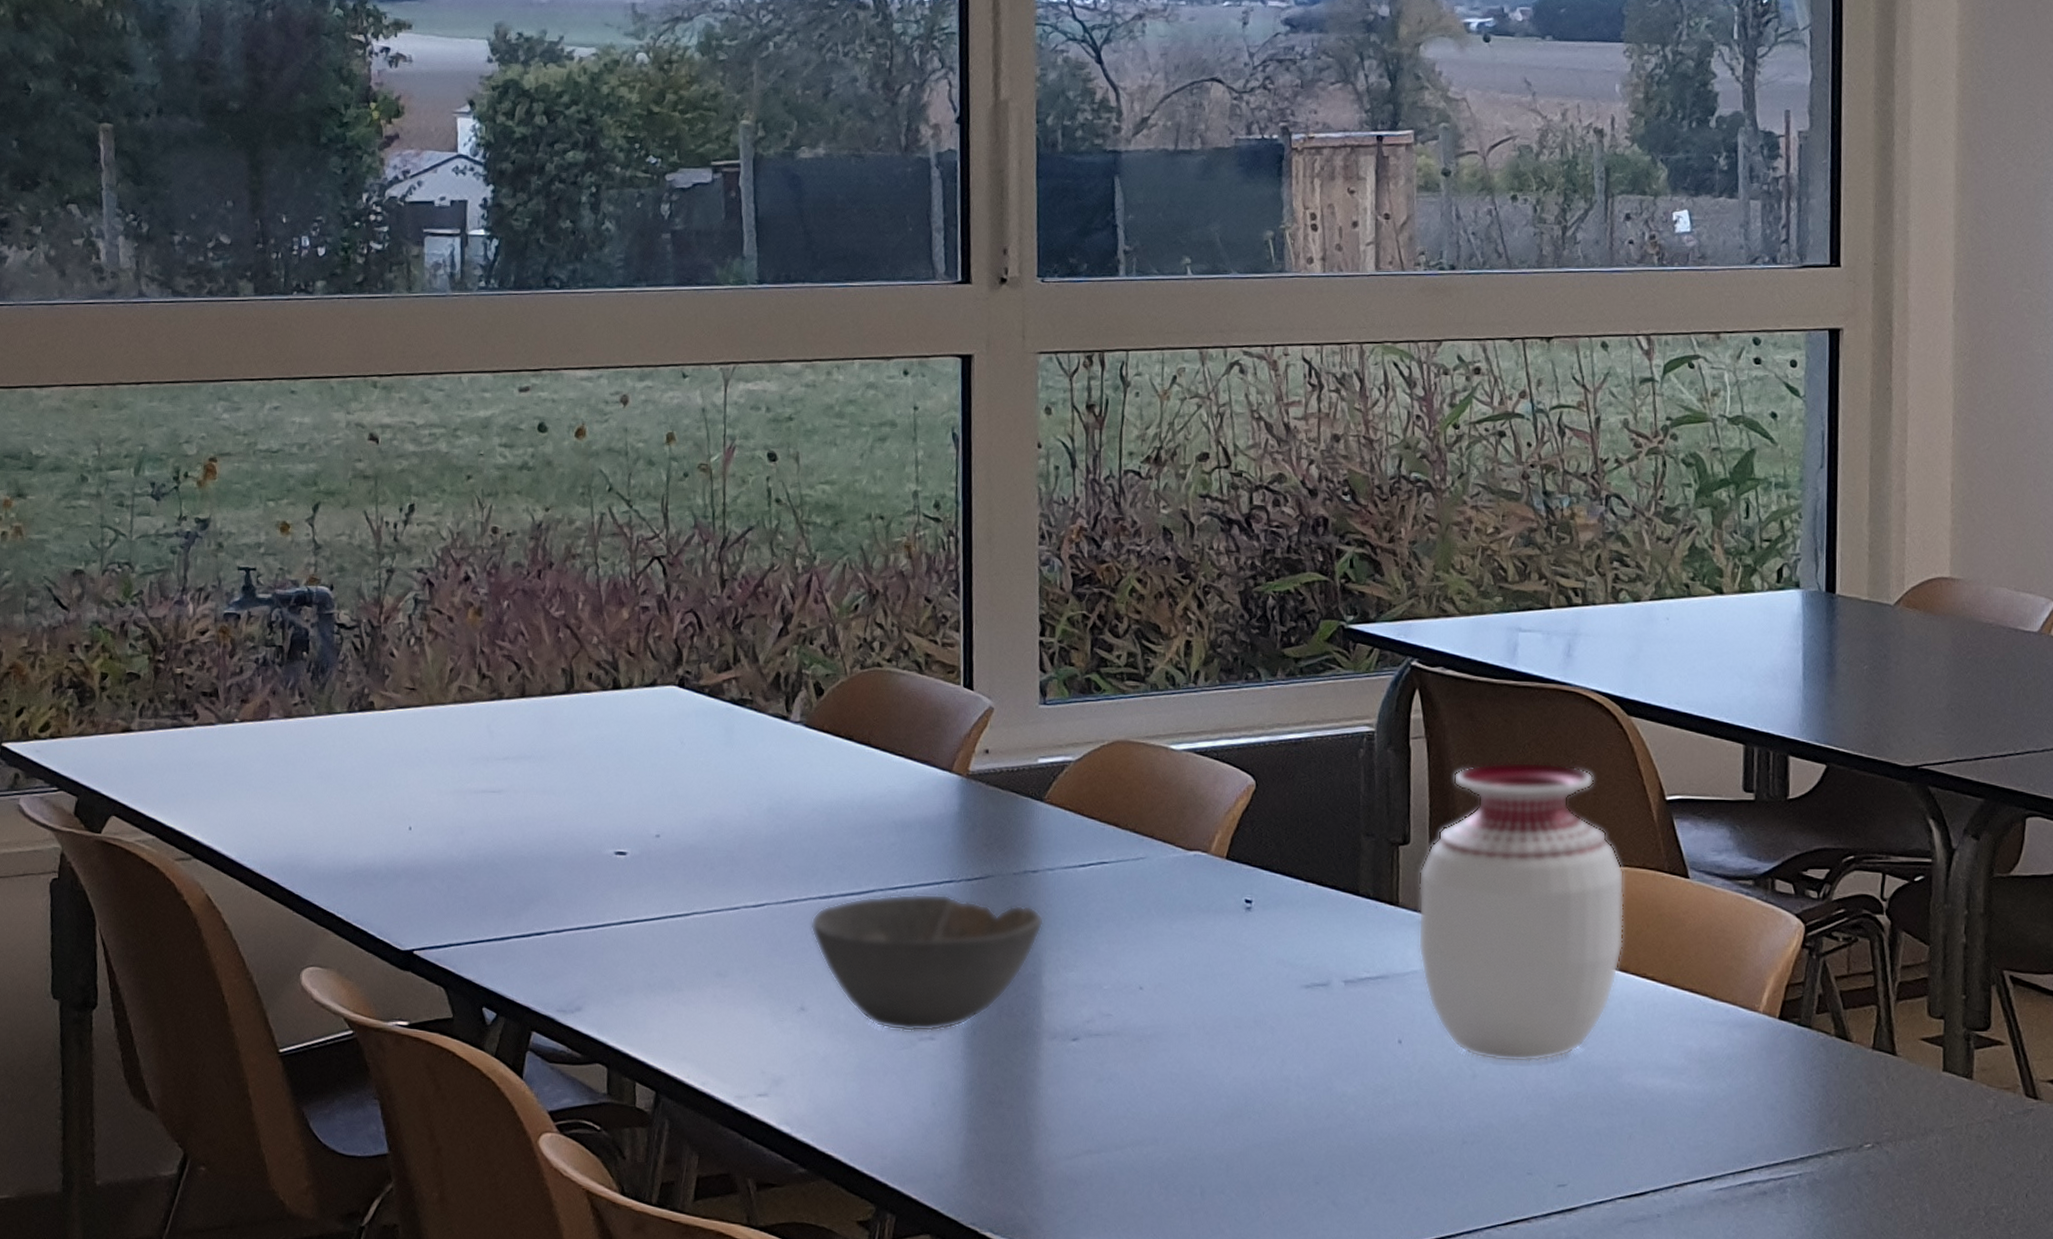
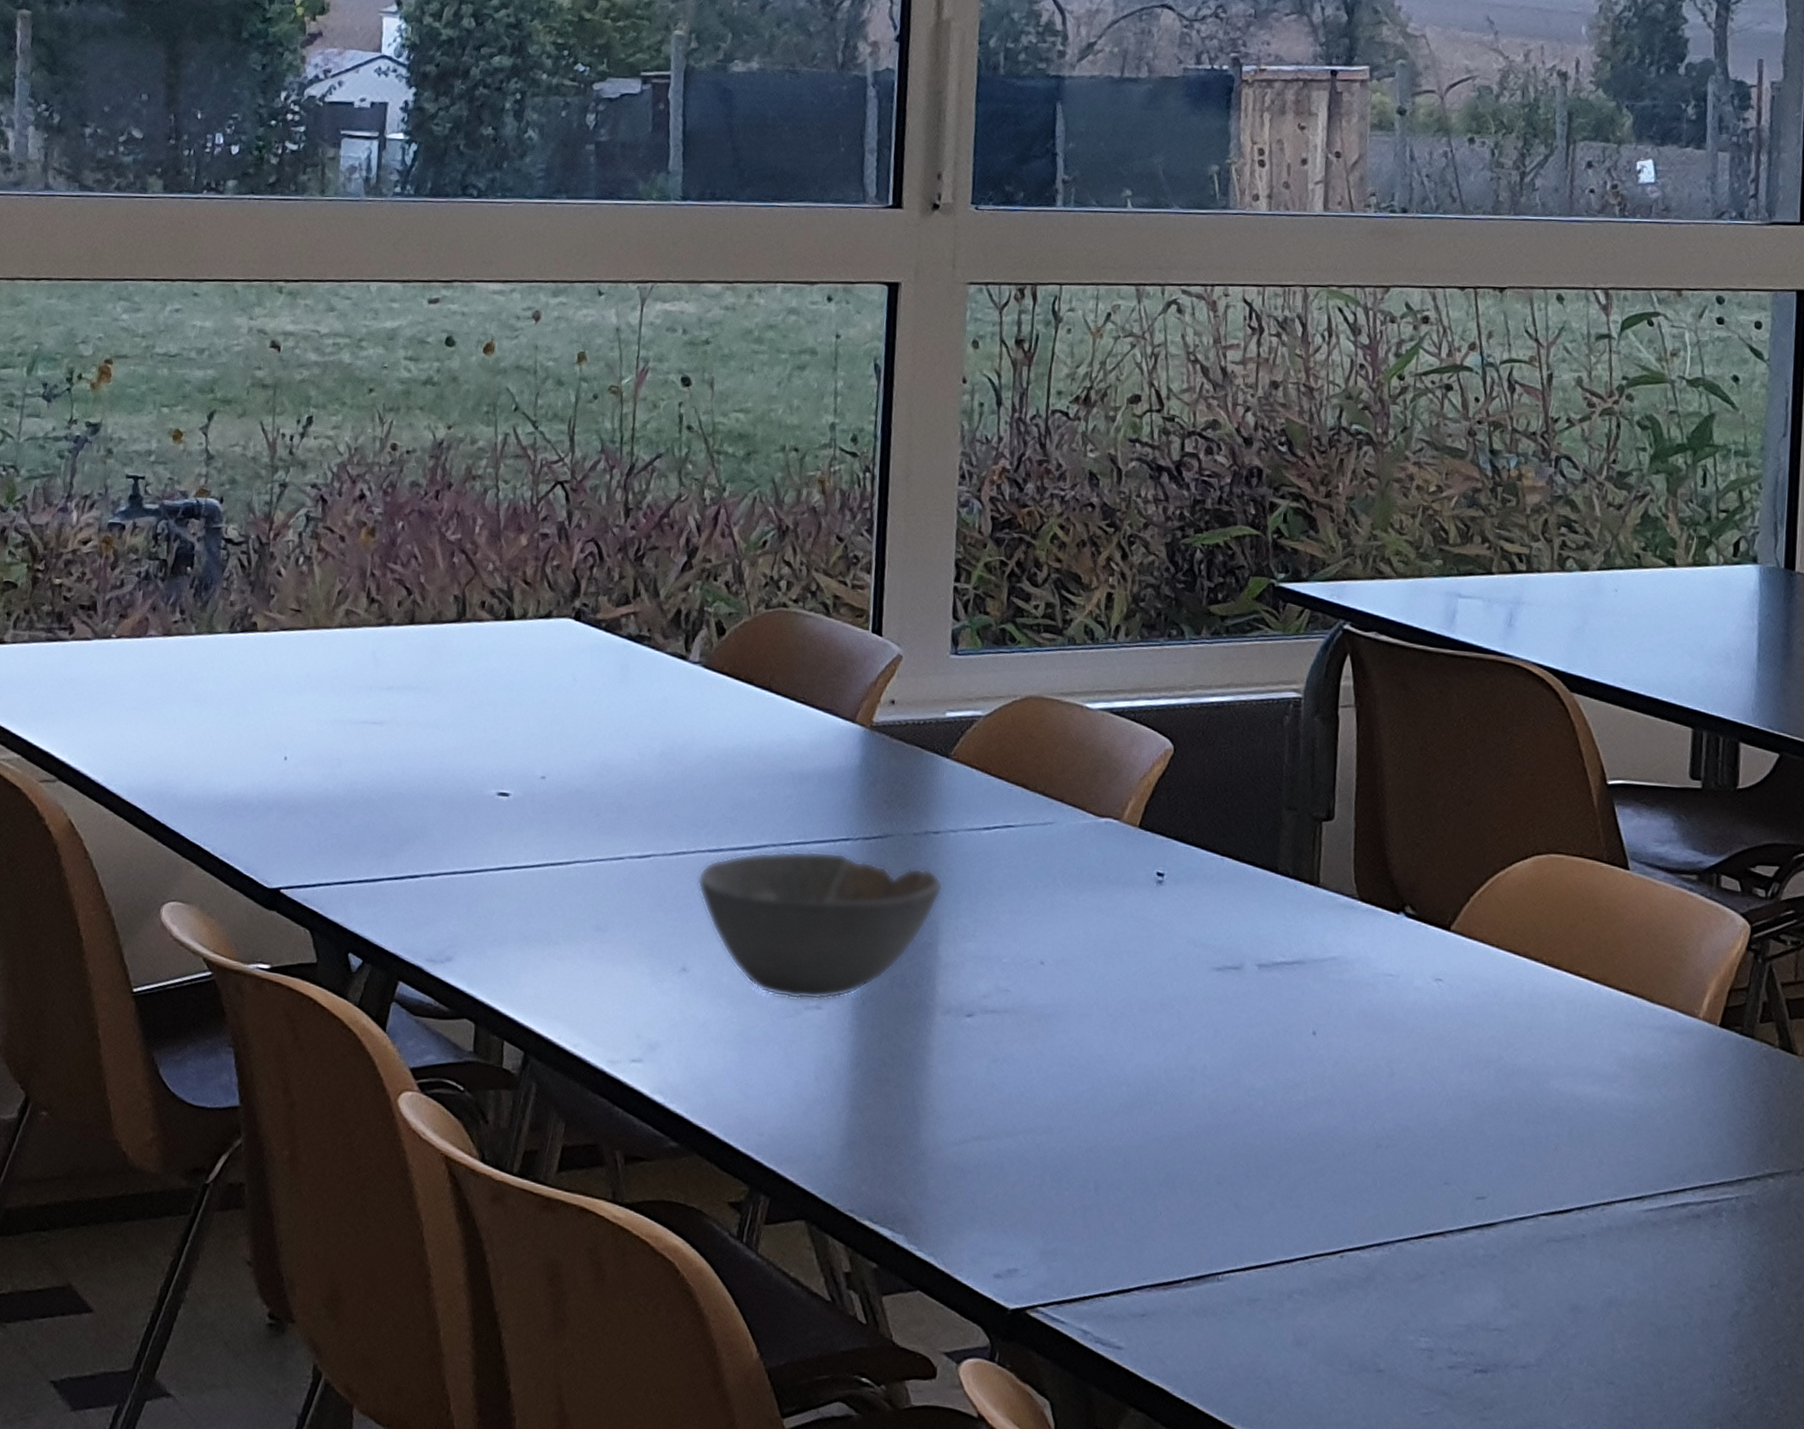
vase: present [1418,761,1625,1063] -> none [1337,736,1561,1062]

